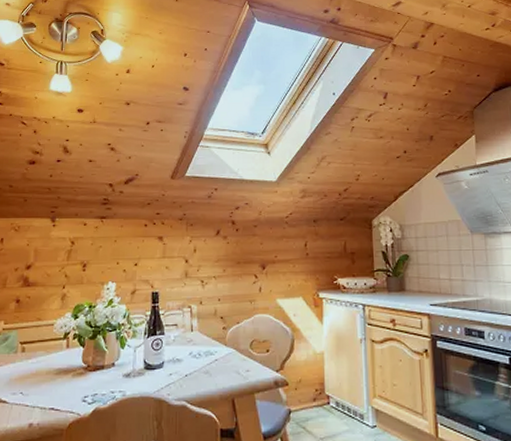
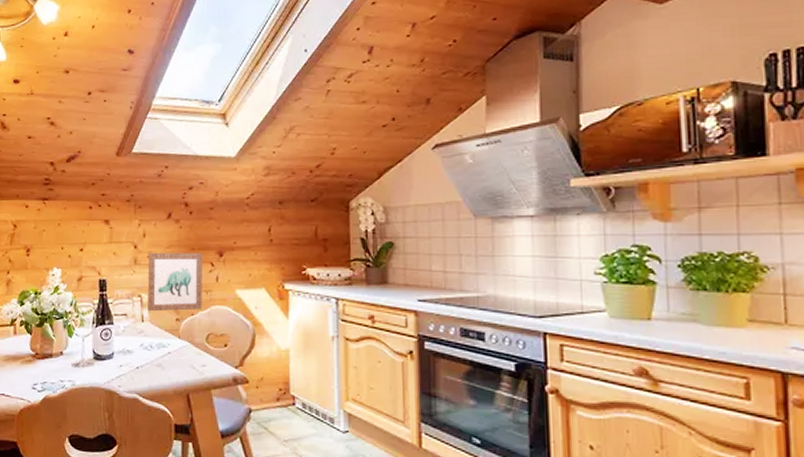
wall art: none [197,265,248,322] -> present [147,252,203,312]

